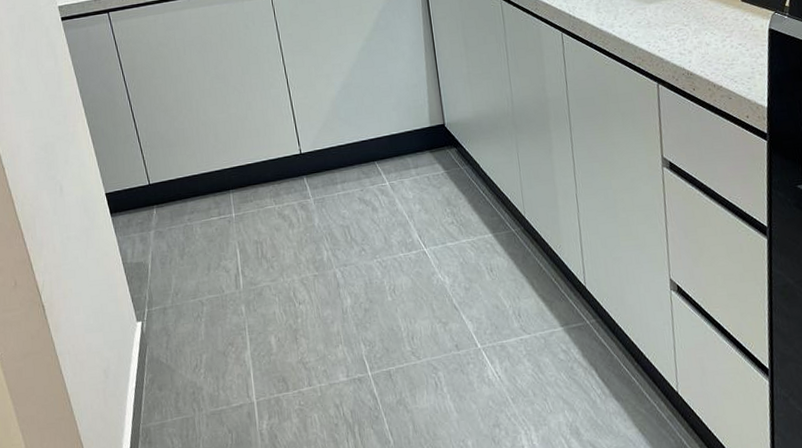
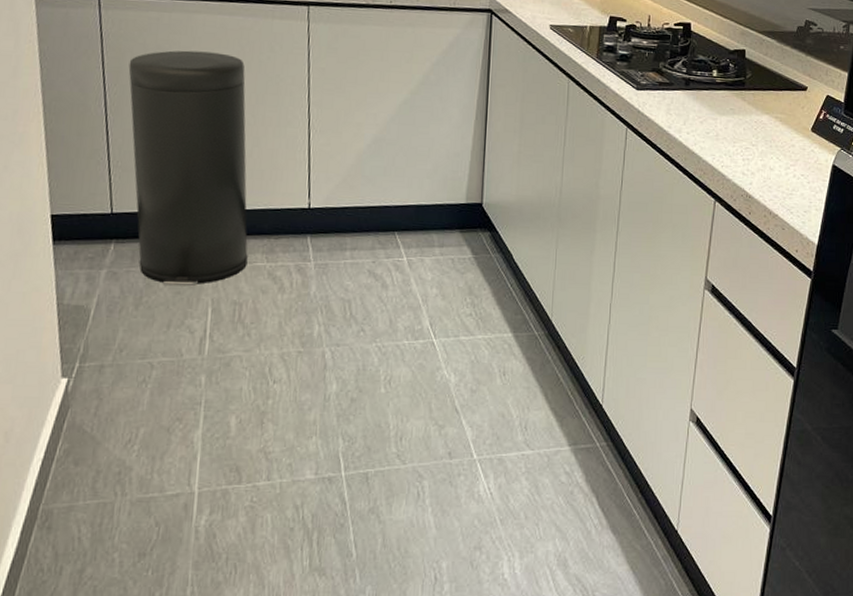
pedal bin: none [140,38,260,237] -> present [128,50,248,287]

